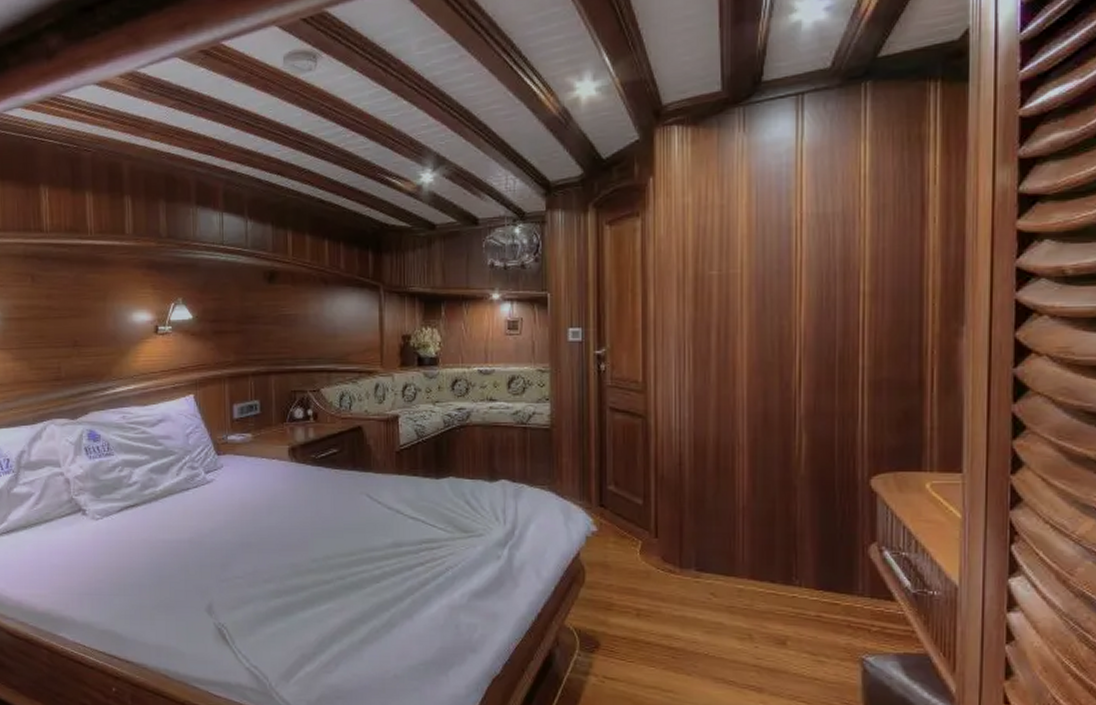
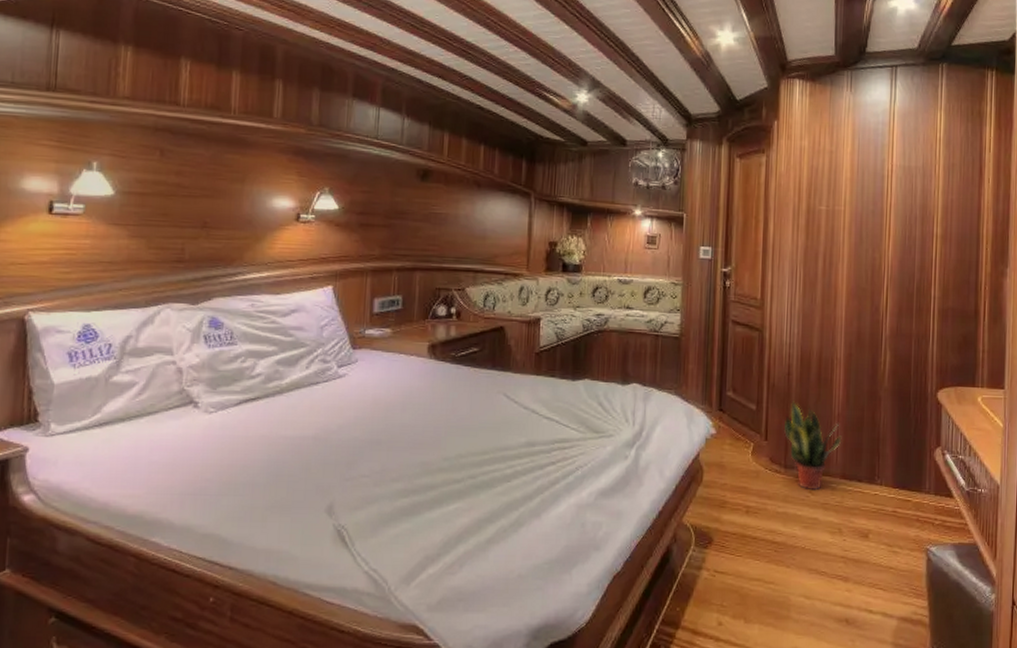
potted plant: none [676,494,749,593] -> present [783,401,842,491]

